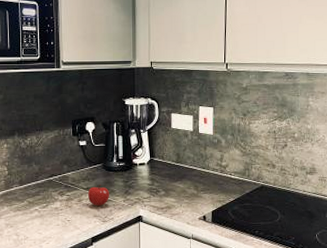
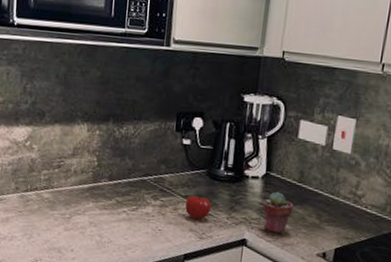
potted succulent: none [150,173,175,207] -> present [262,191,293,234]

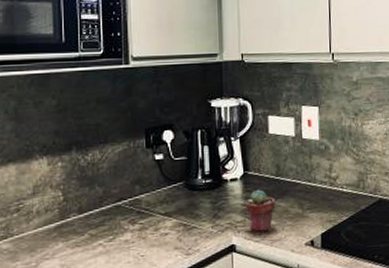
apple: present [185,193,211,220] -> none [166,207,194,235]

